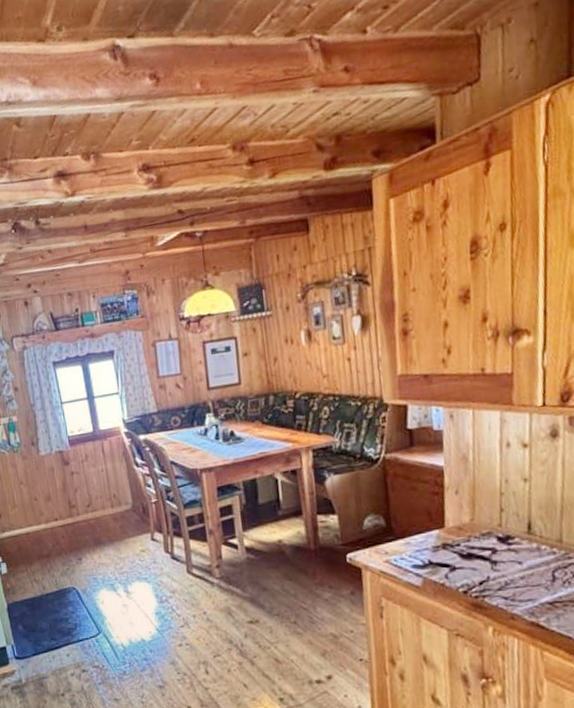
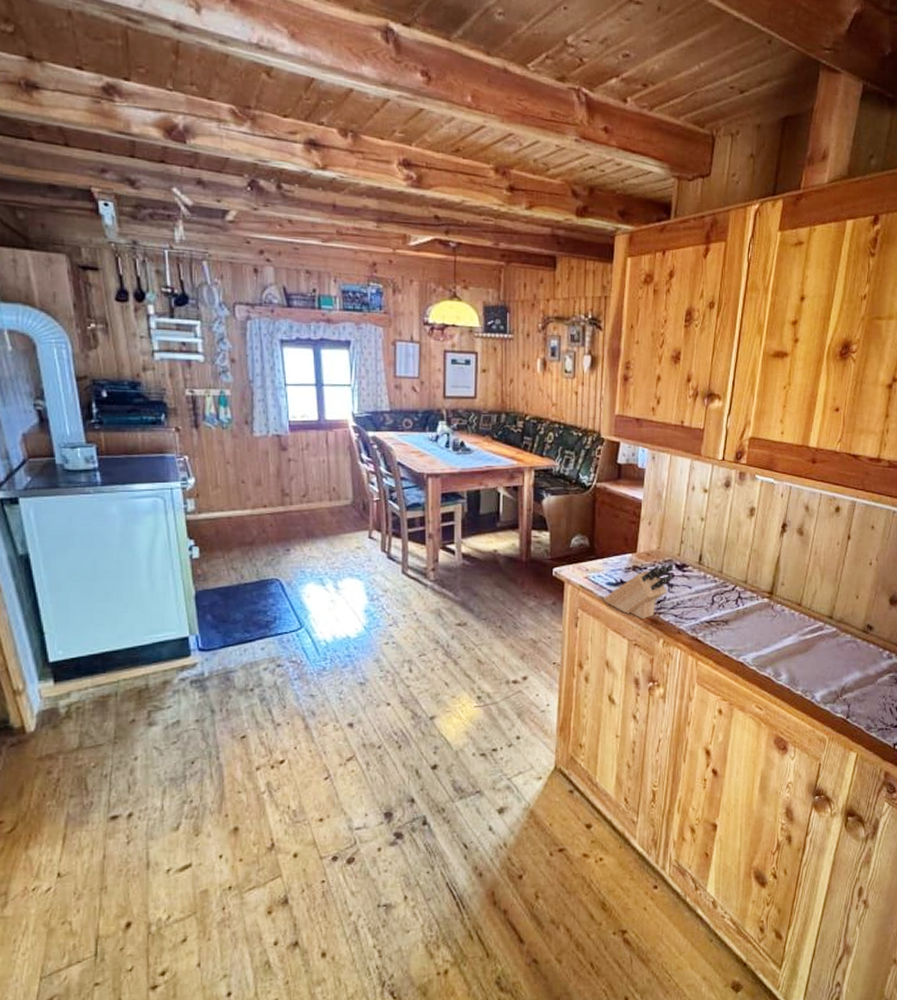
knife block: none [410,536,495,605] -> present [603,563,674,620]

